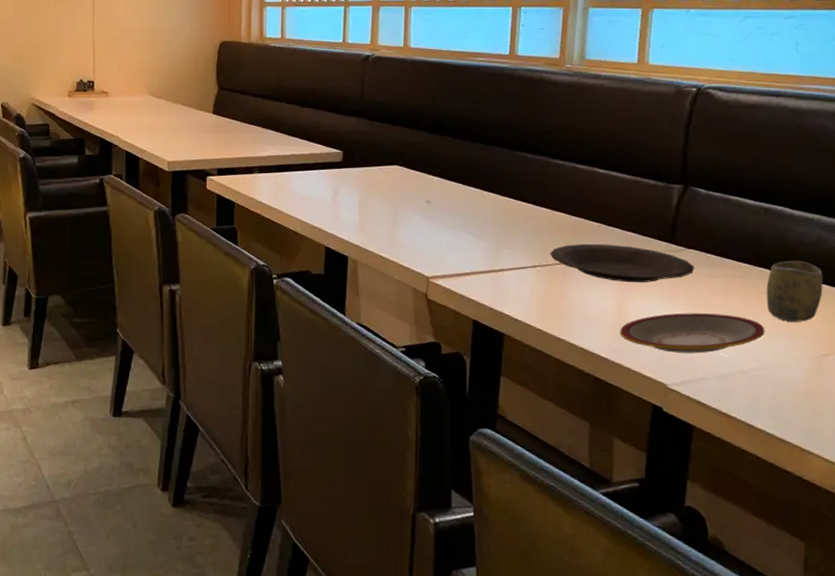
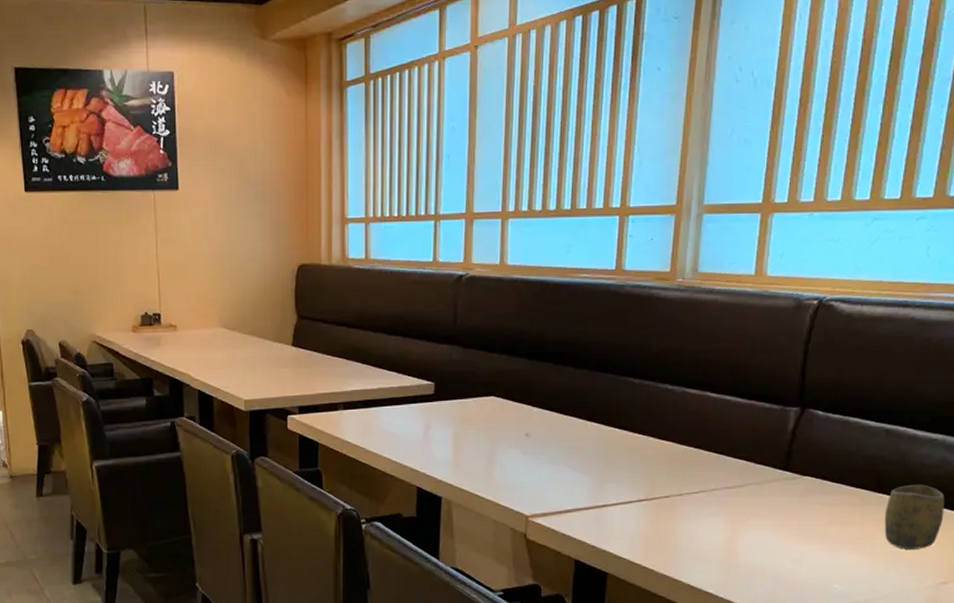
plate: present [550,243,695,283] -> none [657,473,810,515]
plate: present [620,313,765,353] -> none [729,544,882,586]

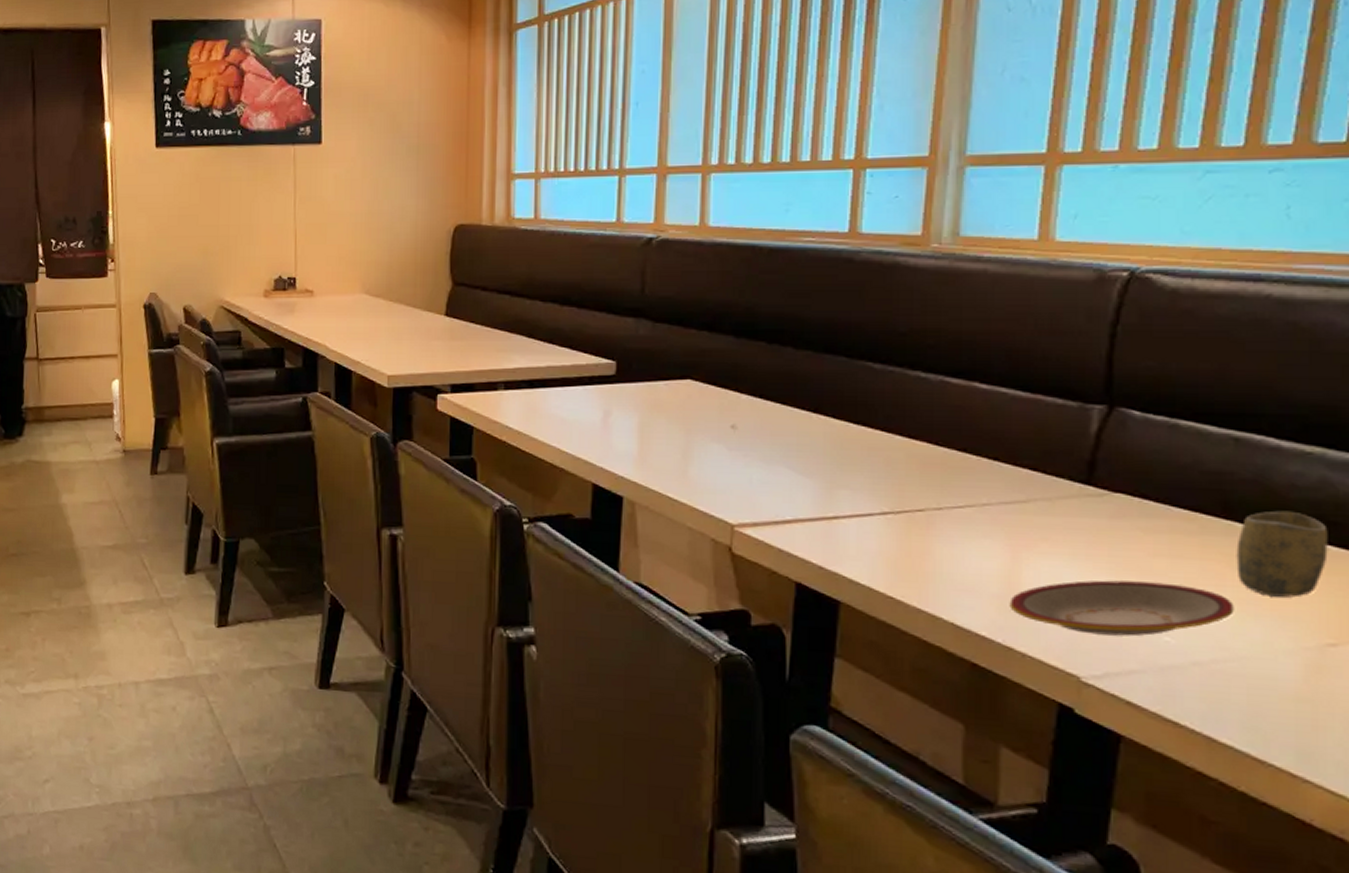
plate: none [729,544,882,586] -> present [1009,580,1234,636]

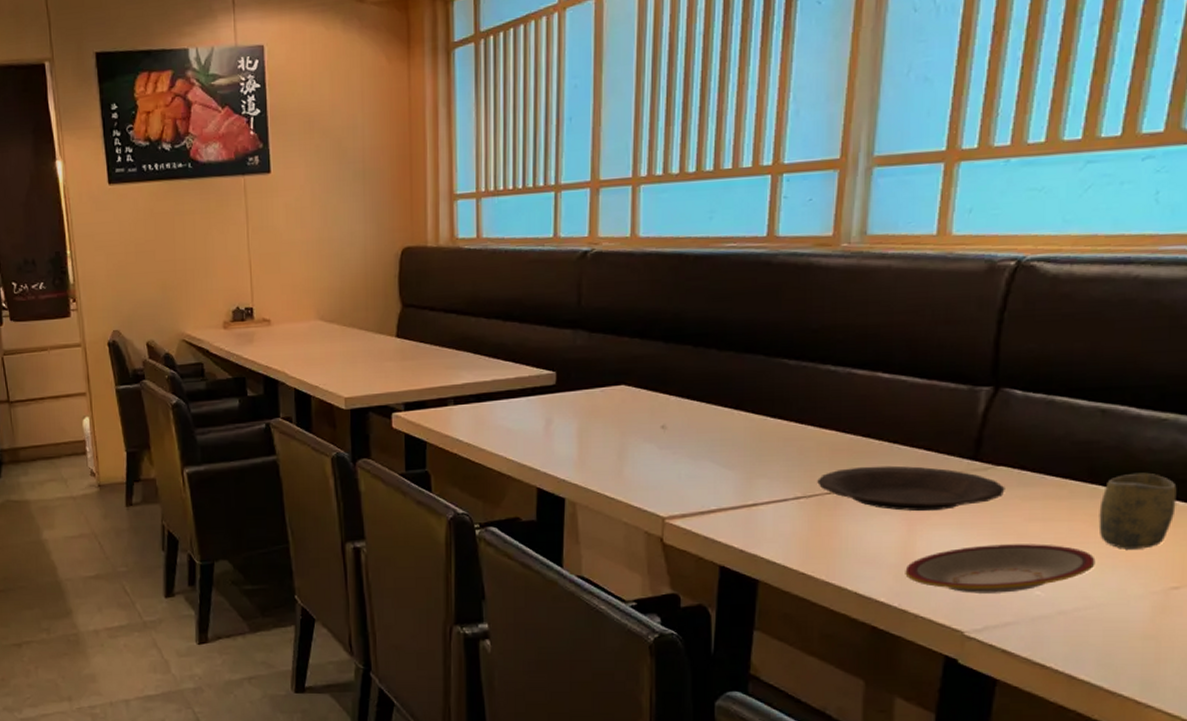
plate: none [907,483,1124,538] -> present [817,465,1005,512]

